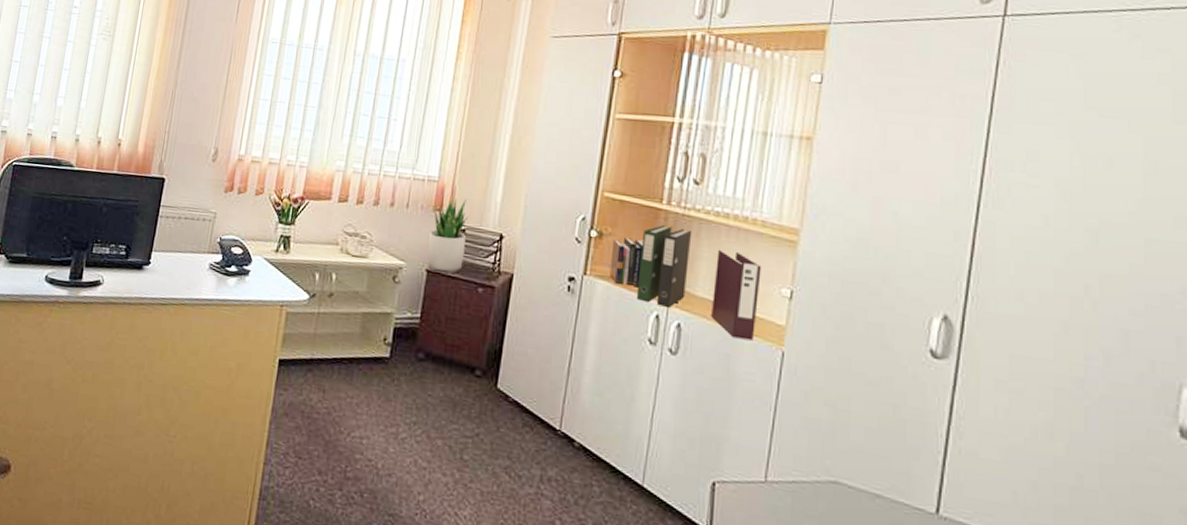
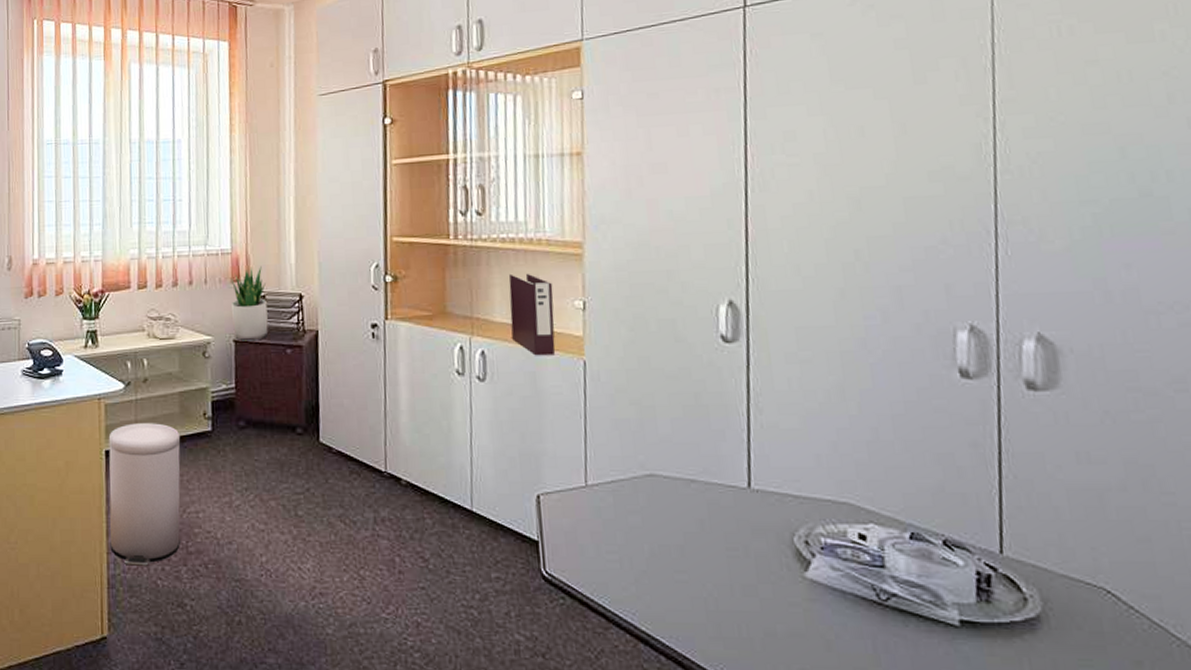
pedal bin: none [268,336,357,485] -> present [108,423,181,567]
books: present [609,237,645,288] -> none [408,277,440,324]
binder: present [636,225,692,309] -> none [436,260,485,339]

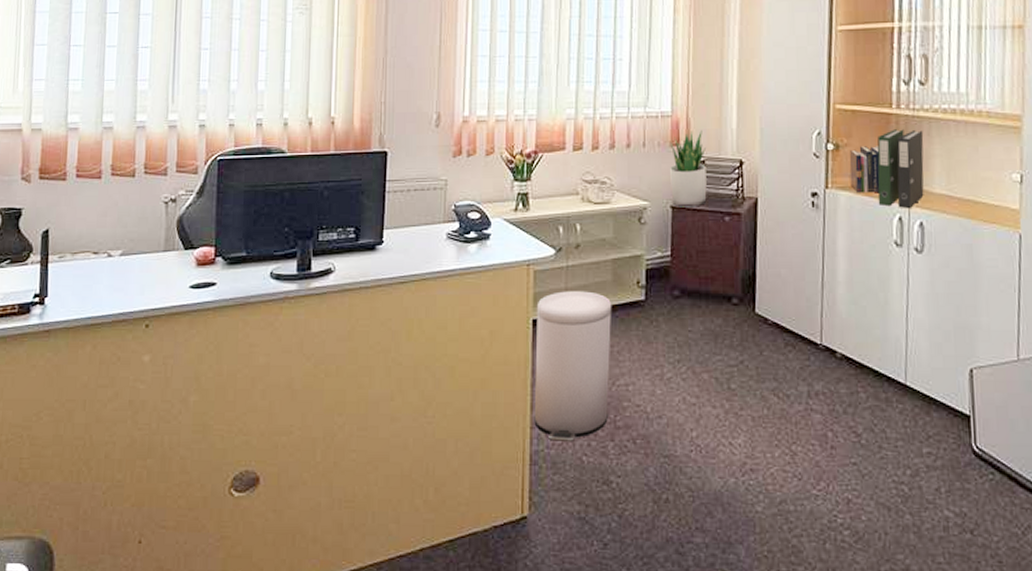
books: none [408,277,440,324] -> present [849,146,880,194]
binder: none [436,260,485,339] -> present [877,129,924,209]
binder: present [508,273,556,356] -> none [949,144,993,228]

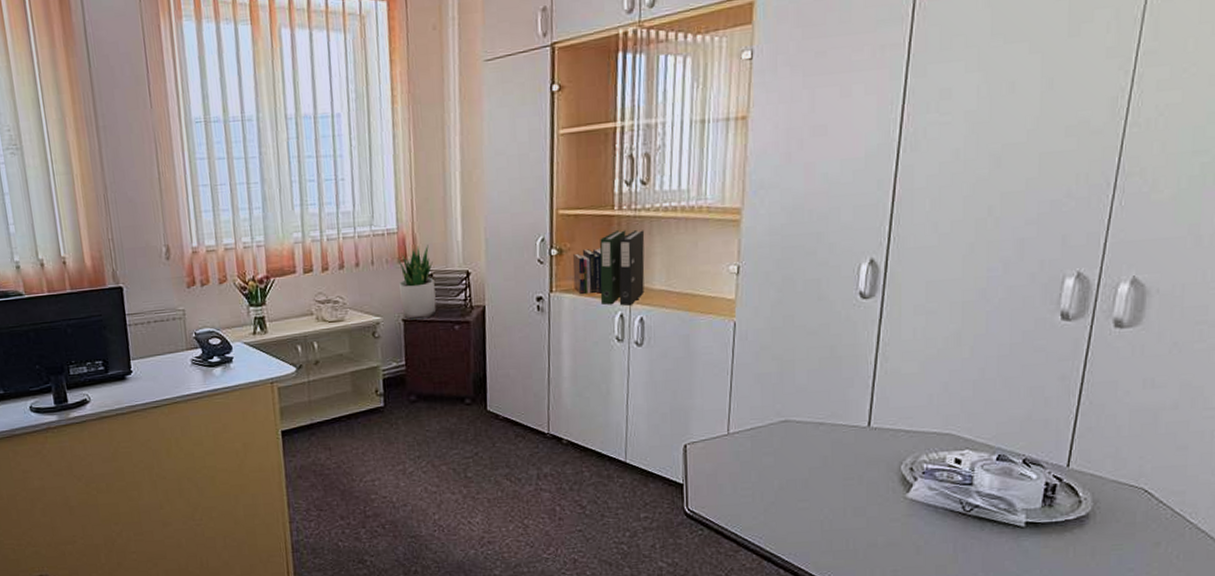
pedal bin: present [534,291,612,443] -> none [283,402,358,532]

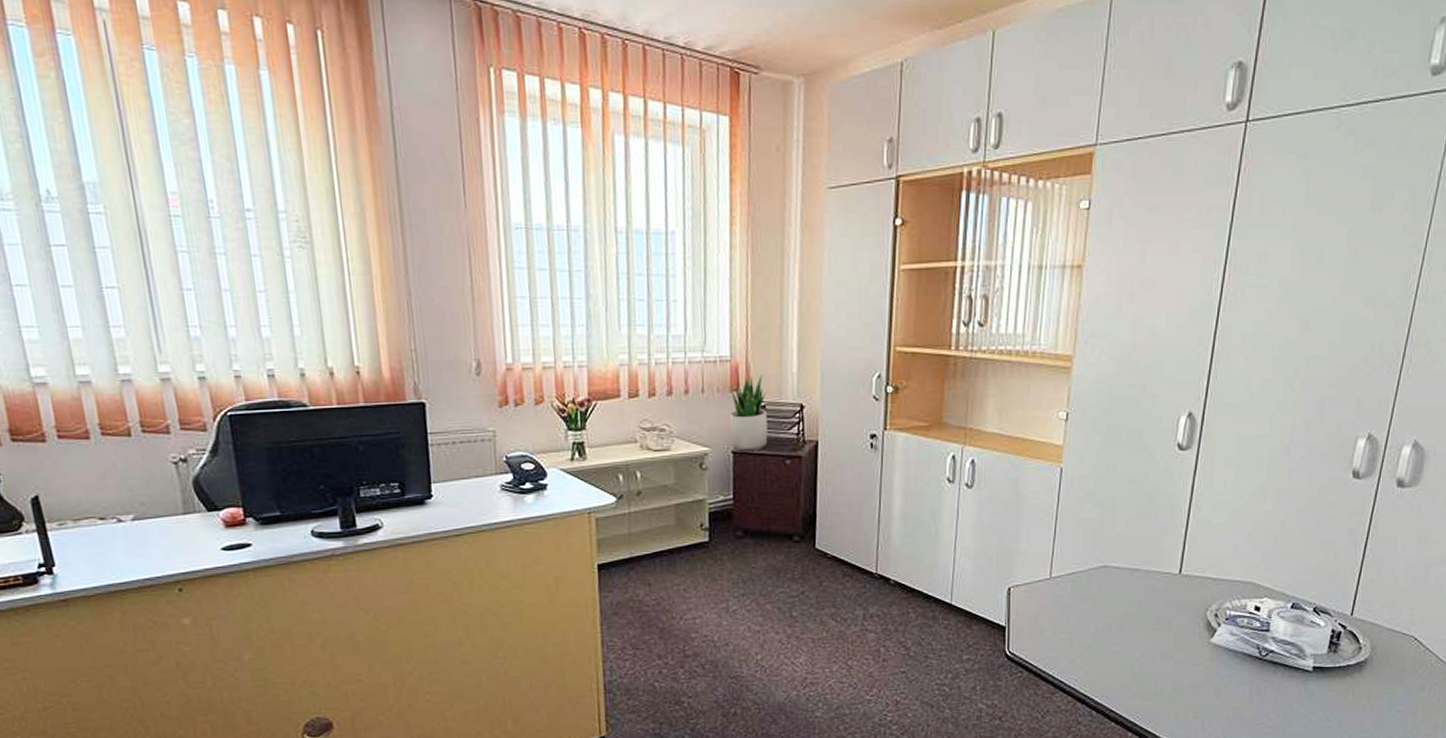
books: present [572,248,603,295] -> none [907,388,937,434]
binder: present [599,230,645,307] -> none [933,371,980,448]

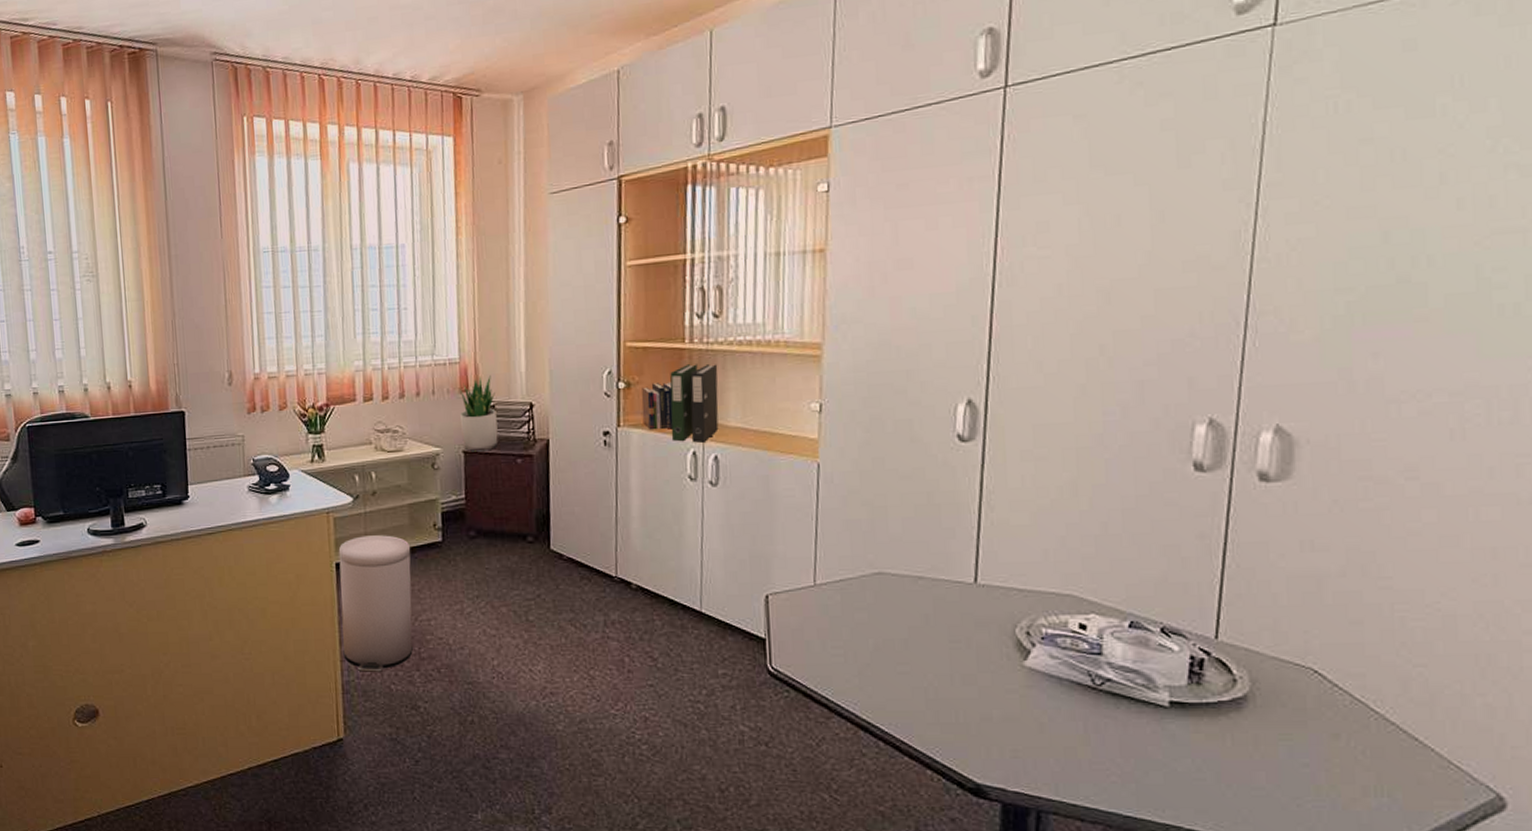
pedal bin: none [600,535,678,672] -> present [338,535,413,673]
books: none [907,388,937,434] -> present [641,382,674,431]
binder: none [933,371,980,448] -> present [670,364,719,444]

